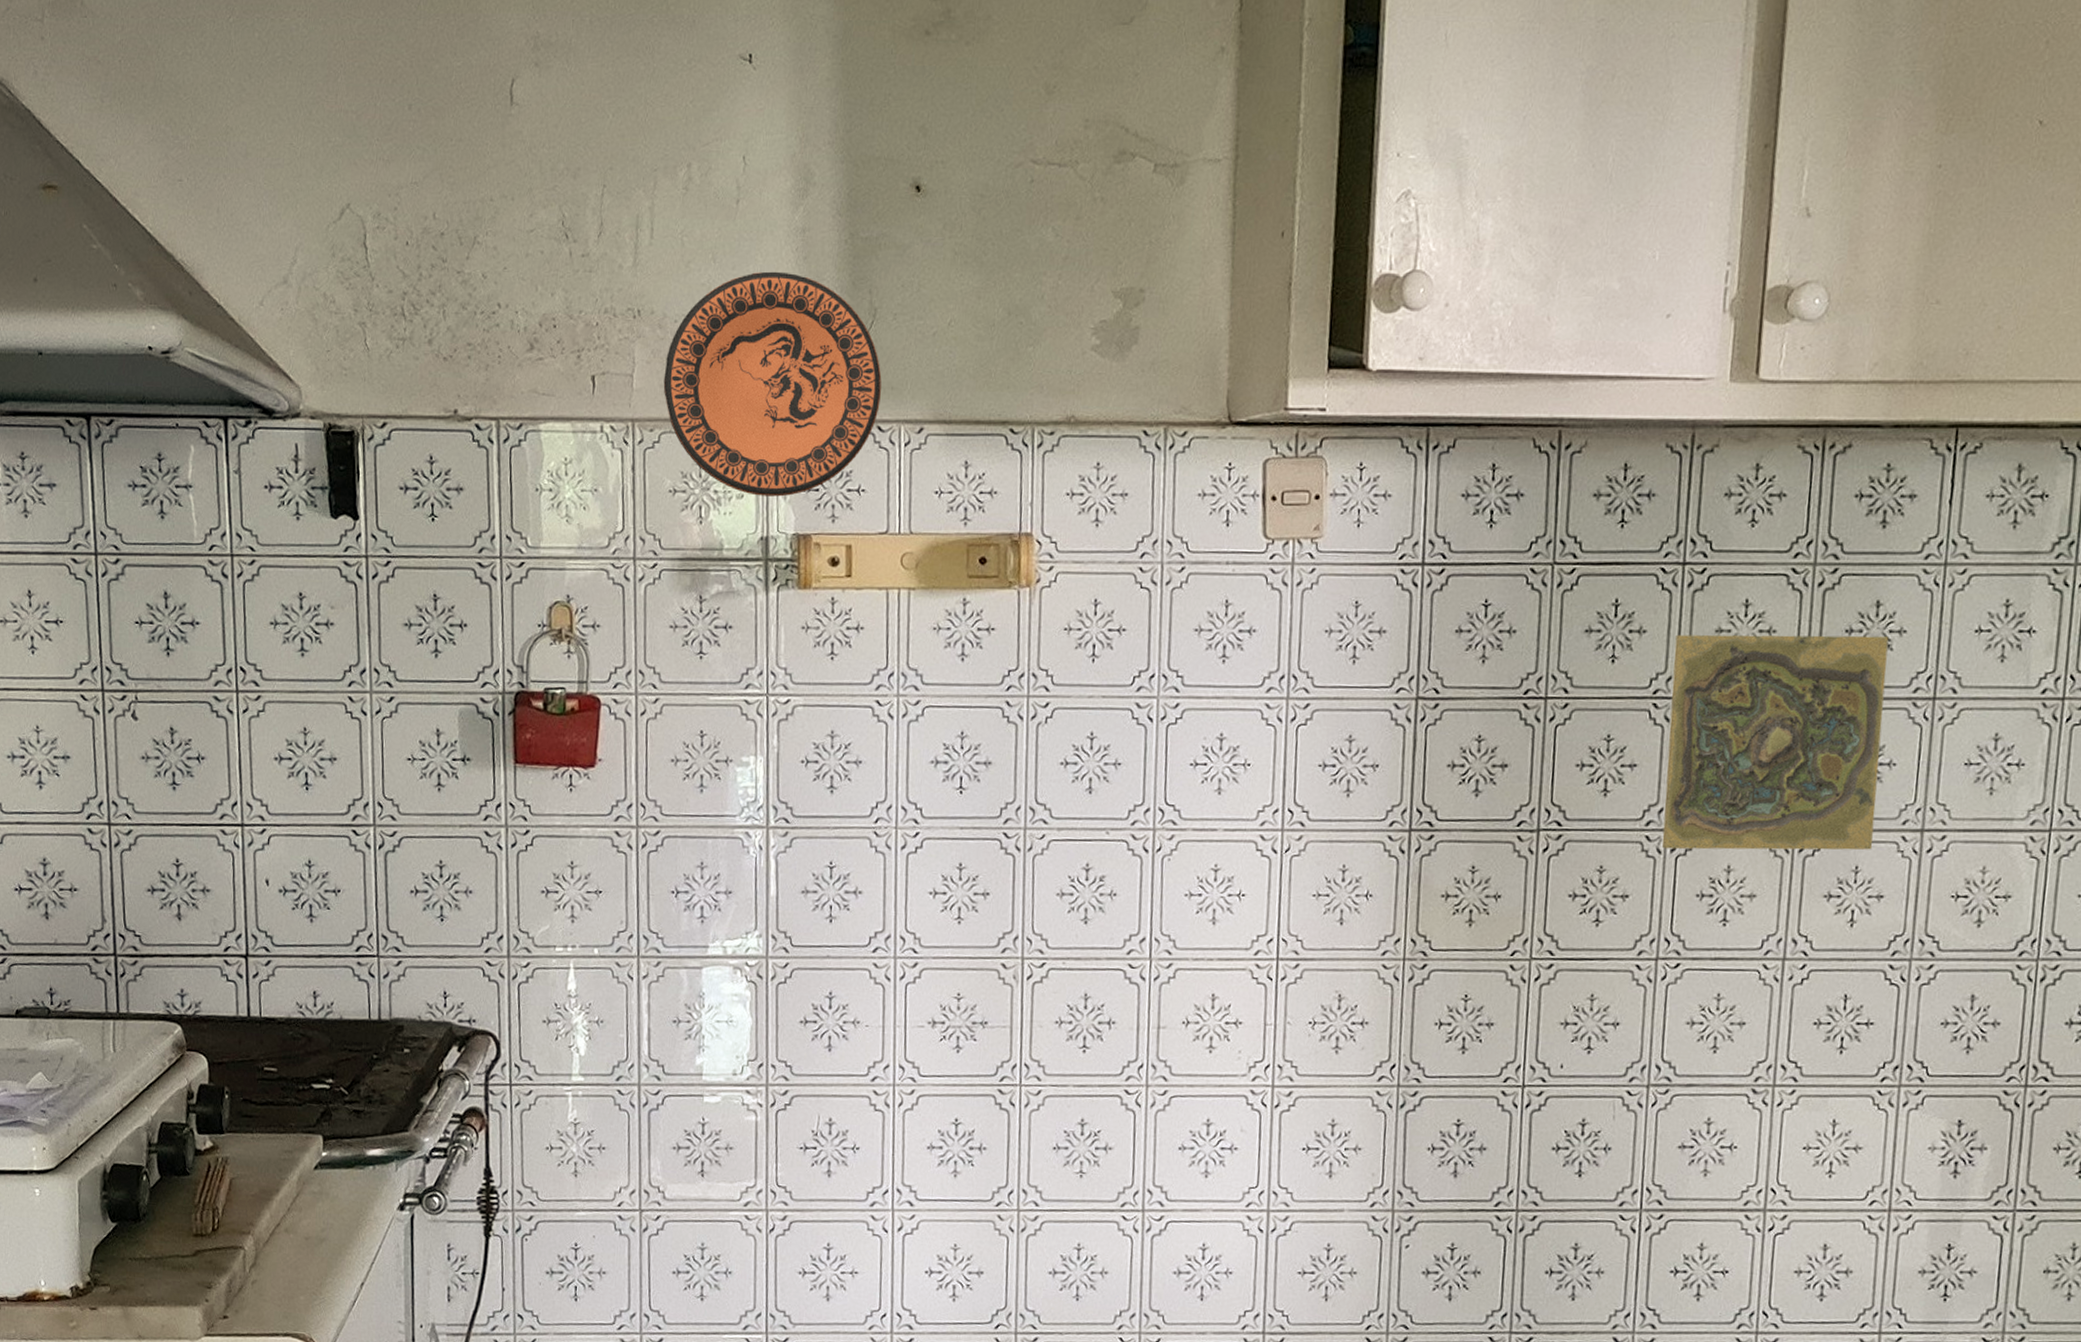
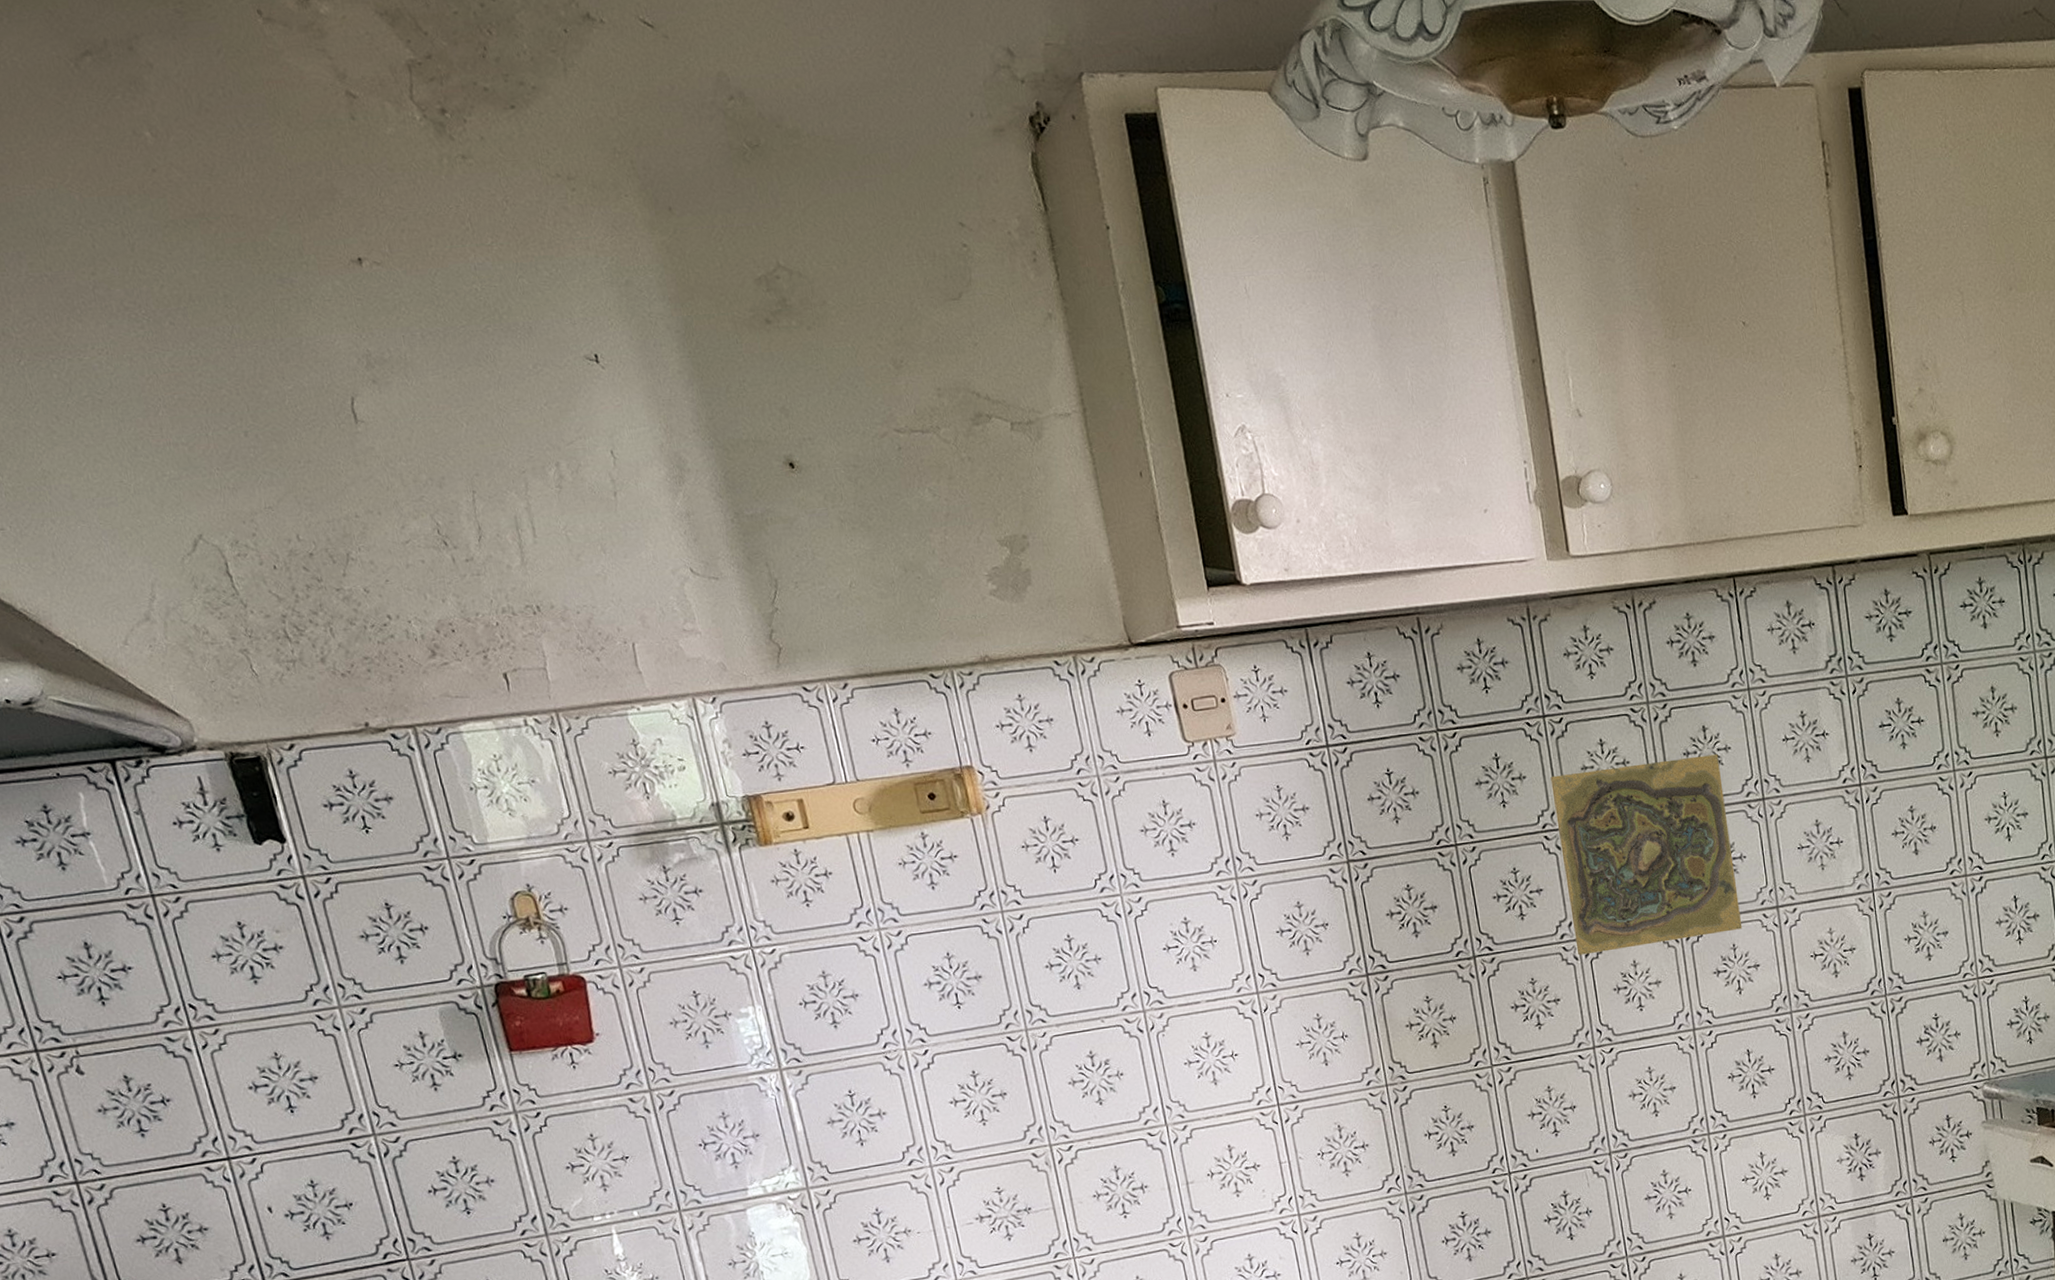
decorative plate: present [663,271,882,497] -> none [576,555,801,766]

